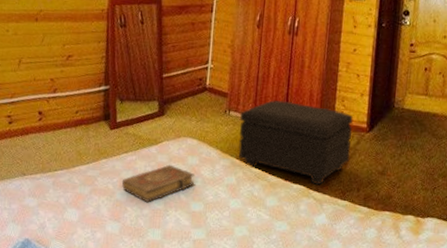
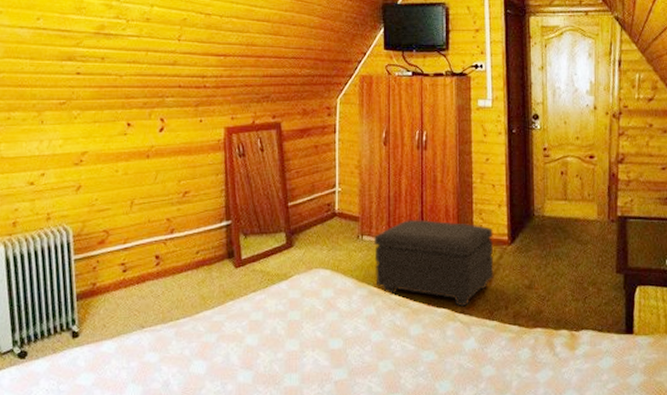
book: present [121,164,196,203] -> none [251,300,333,345]

